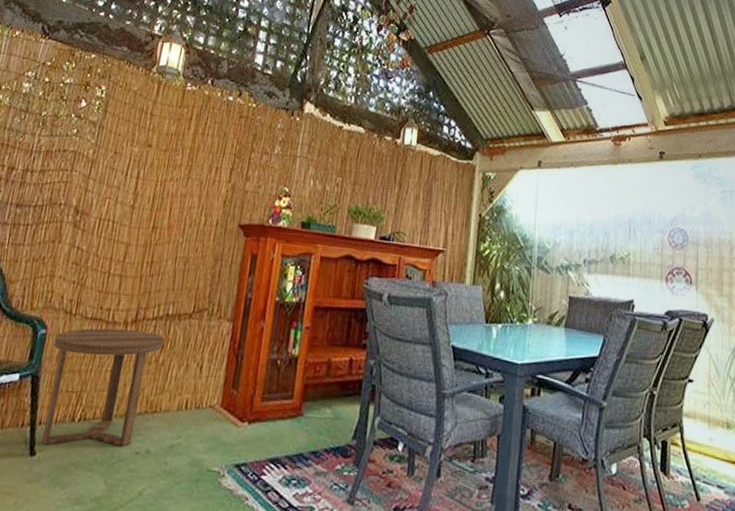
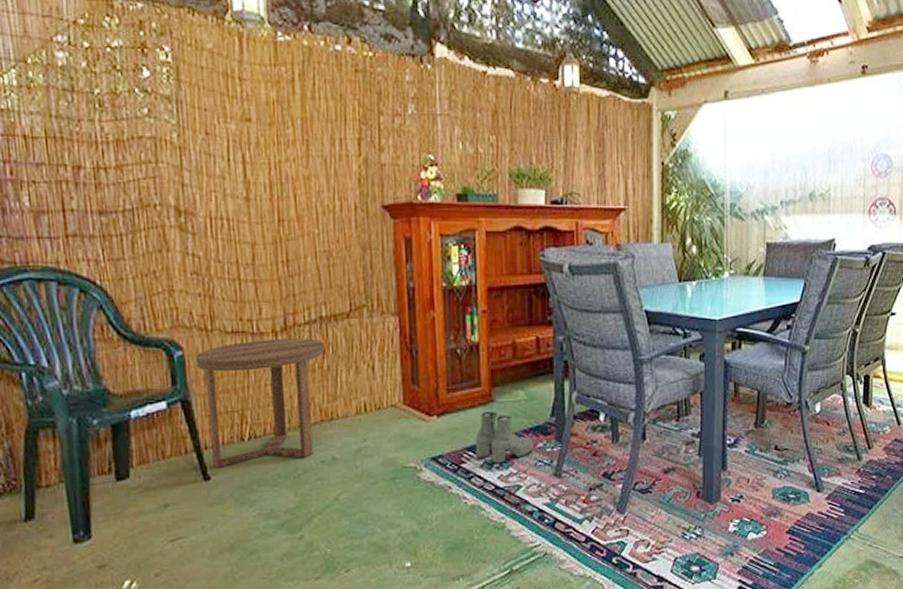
boots: none [277,424,332,481] -> present [475,411,533,464]

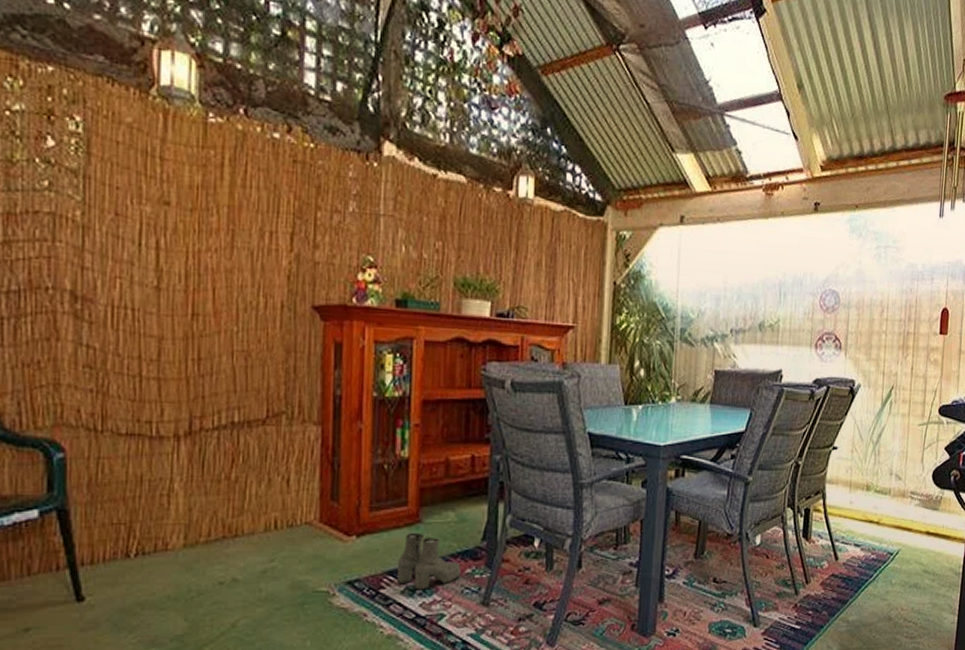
side table: present [195,338,324,468] -> none [79,444,233,587]

